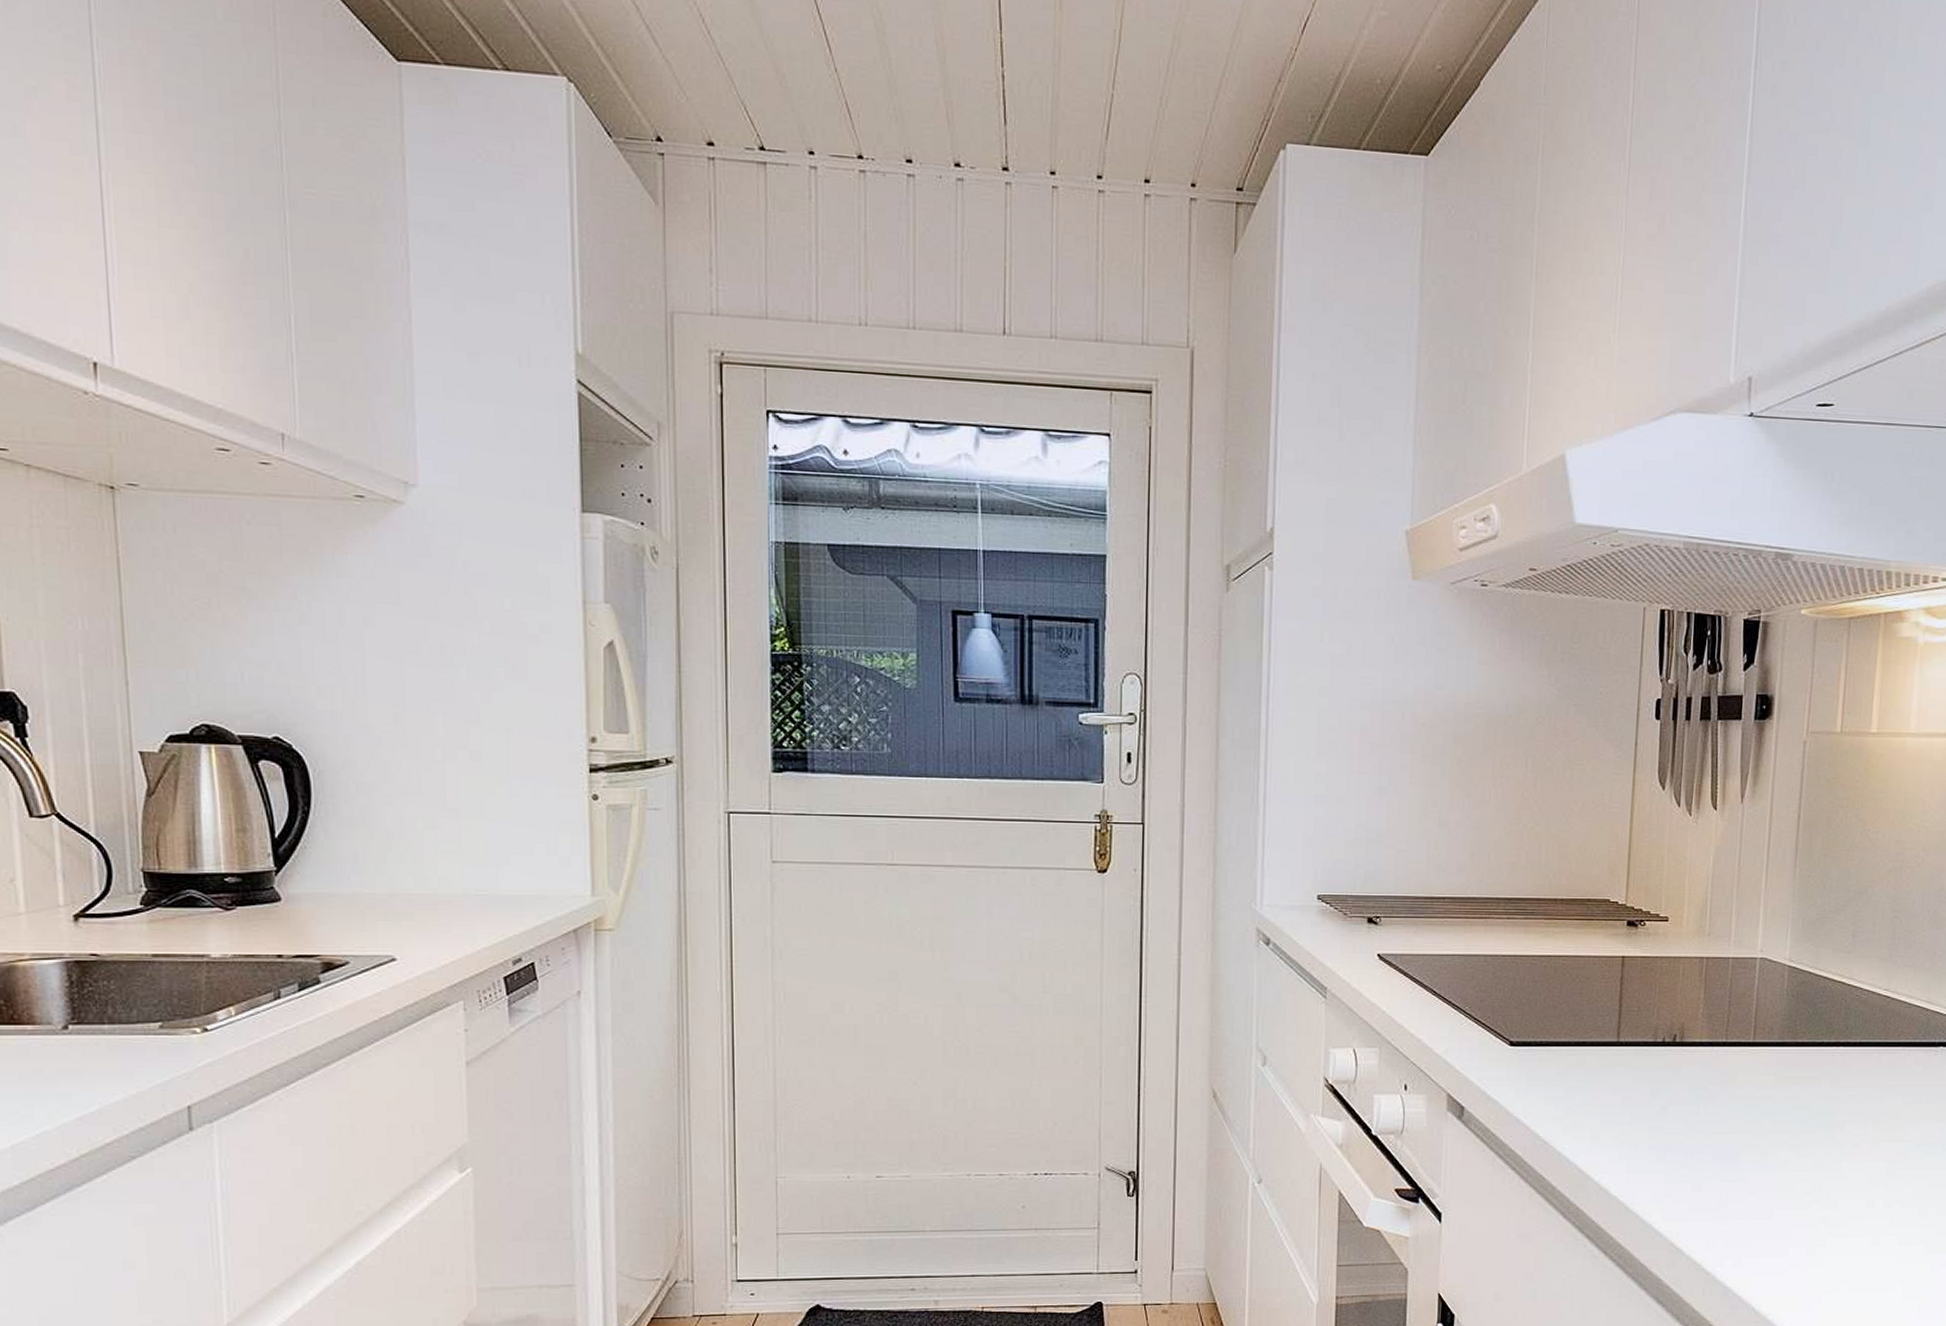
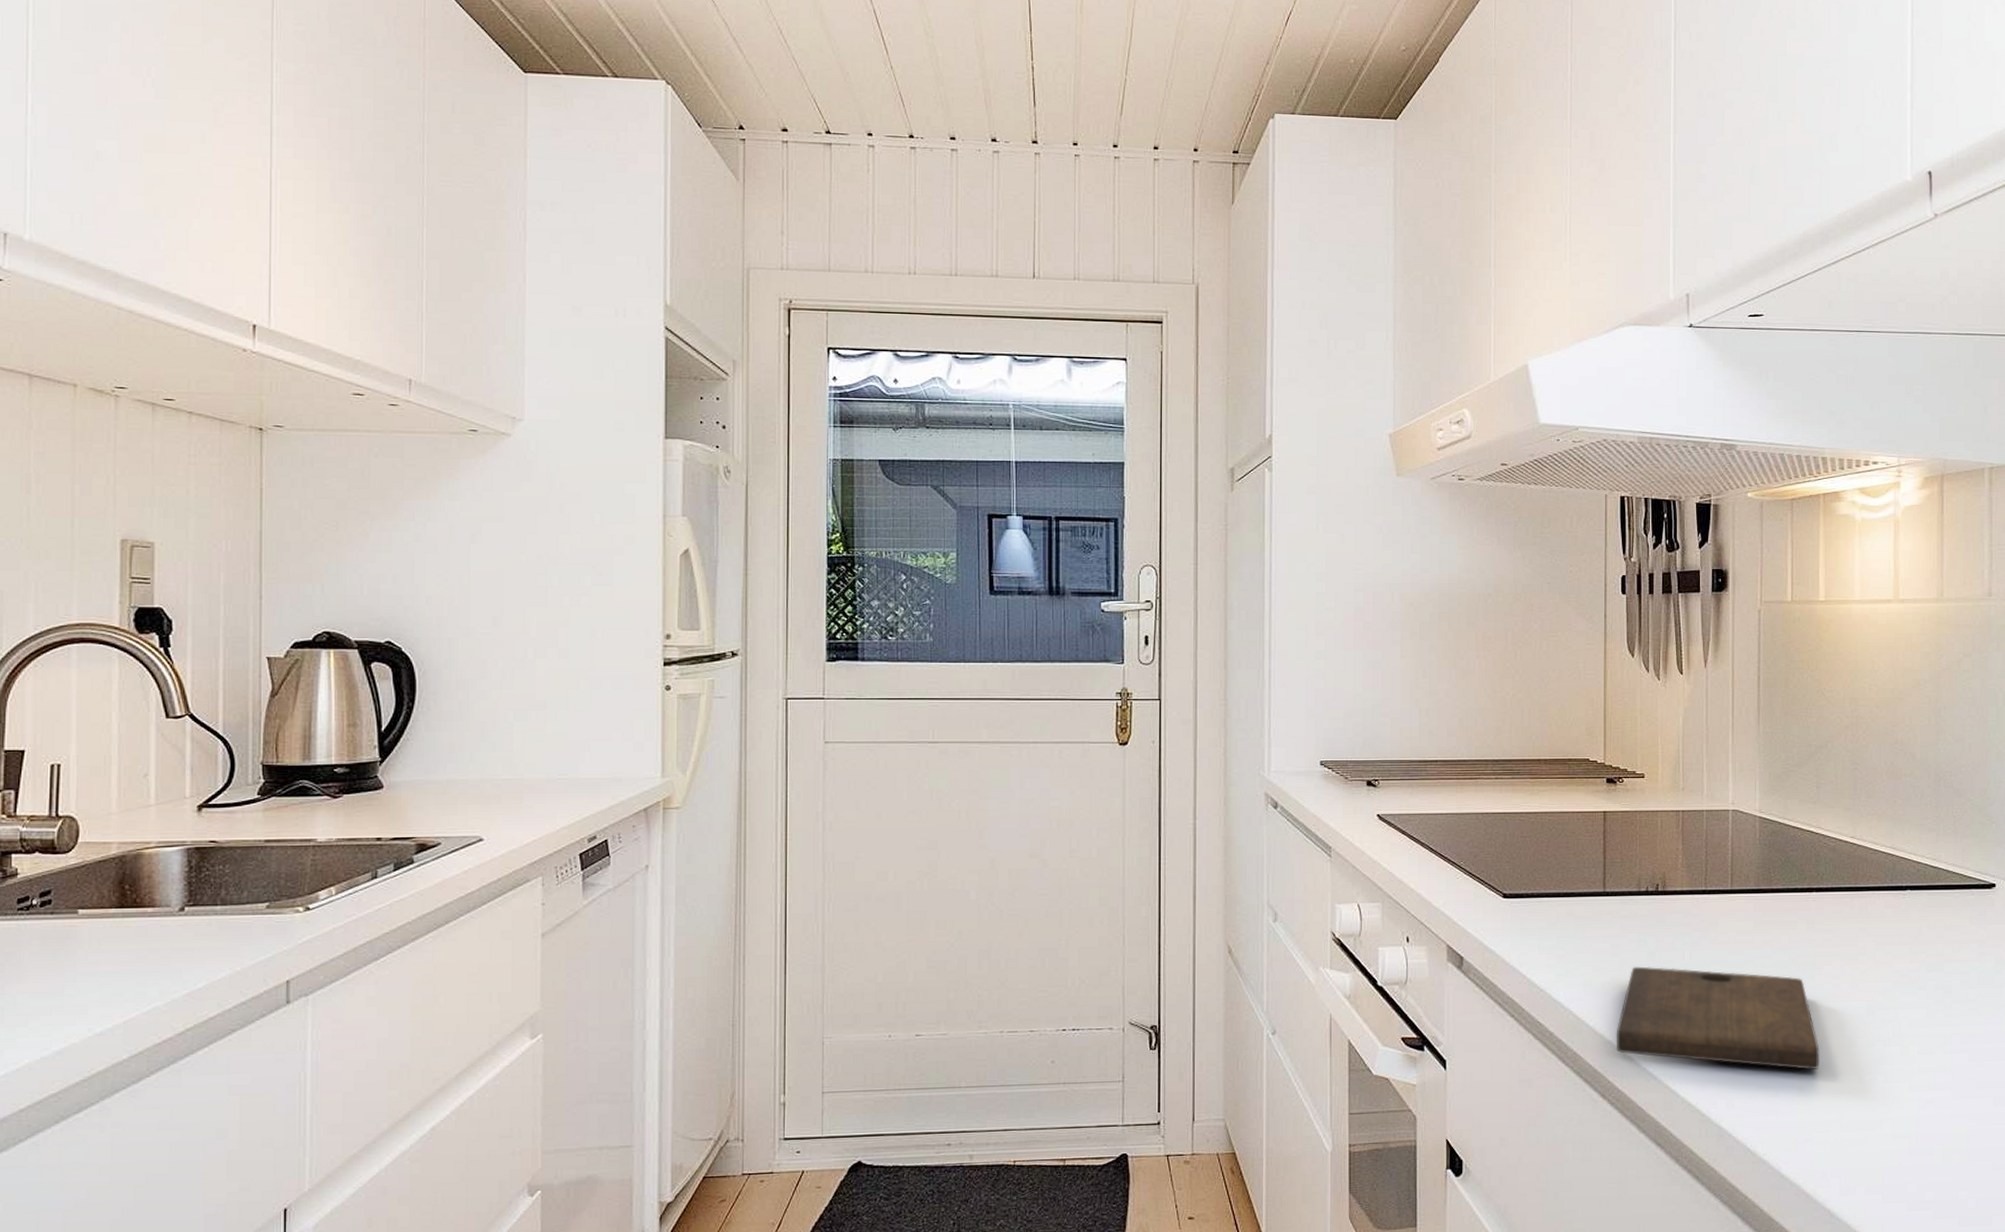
cutting board: none [1621,1120,1834,1230] -> present [1616,966,1820,1071]

